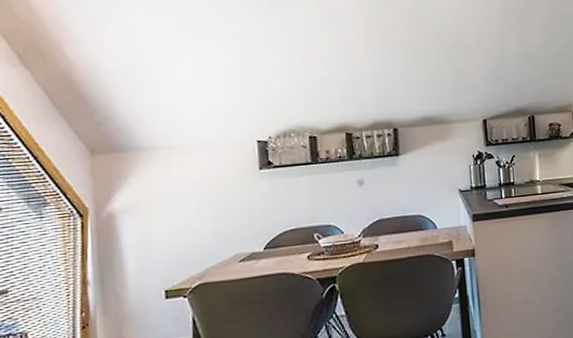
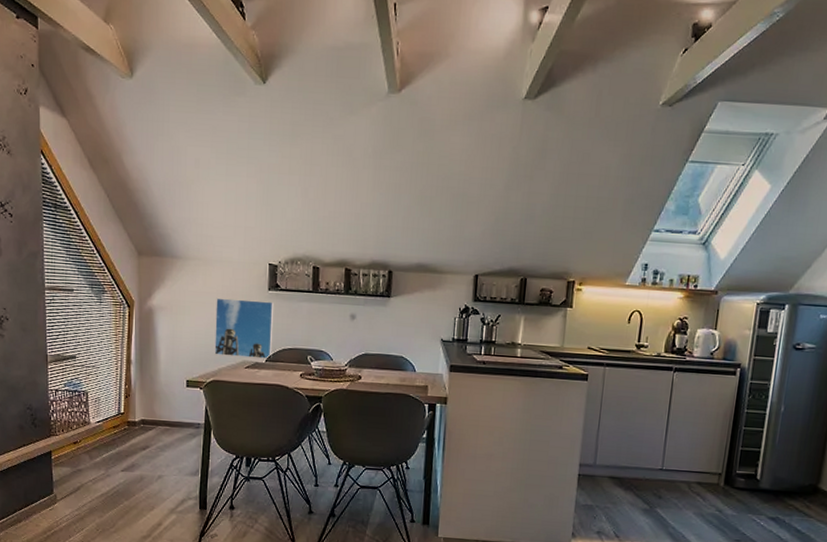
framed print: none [196,181,272,254] -> present [214,297,275,359]

